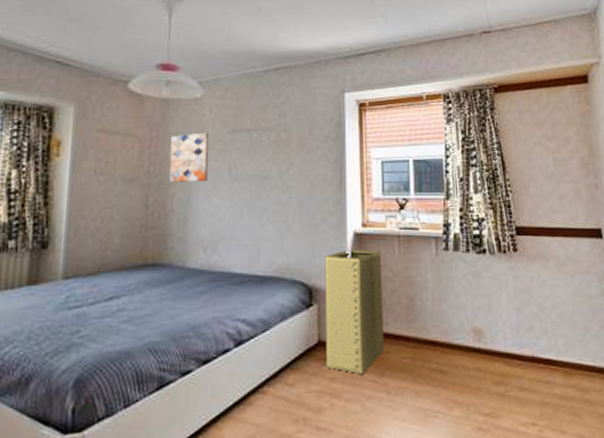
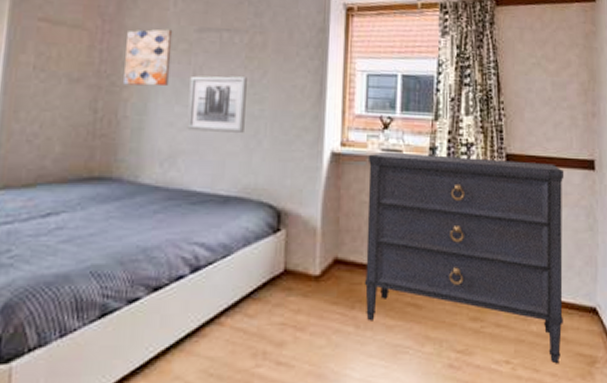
wall art: none [225,170,275,219] -> present [187,75,247,133]
laundry hamper: present [325,249,384,375] -> none [292,170,359,307]
dresser: none [388,230,586,425] -> present [365,151,565,364]

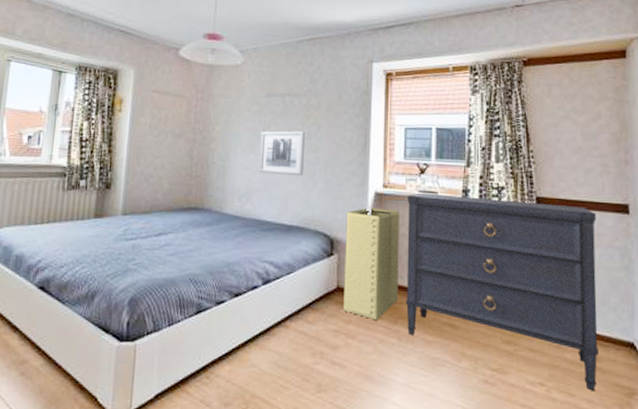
wall art: present [124,28,173,87] -> none [212,95,248,140]
laundry hamper: none [292,170,359,307] -> present [343,207,400,321]

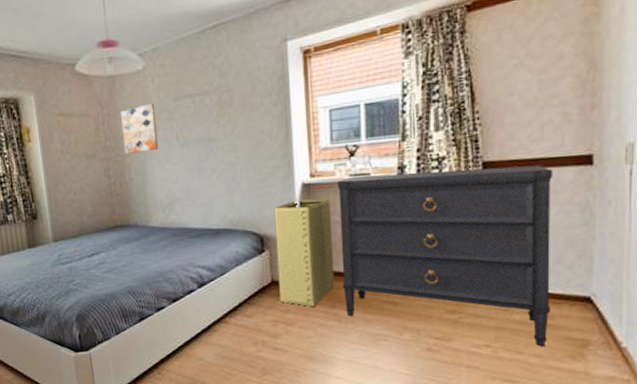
wall art: none [212,95,248,140] -> present [121,103,159,154]
wall art: present [259,131,305,176] -> none [174,131,224,182]

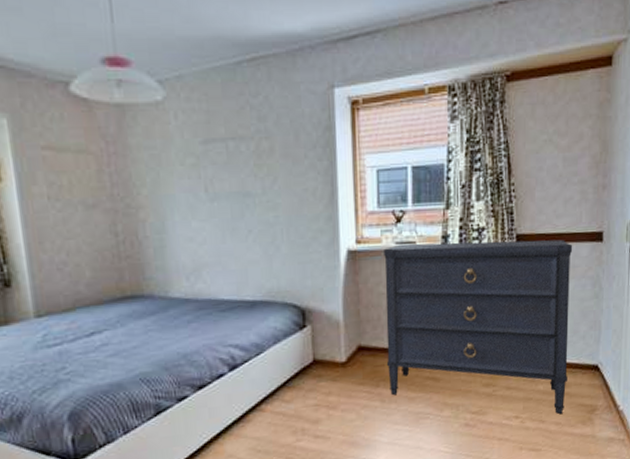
wall art: present [121,103,159,154] -> none [133,144,183,206]
laundry hamper: present [274,198,335,307] -> none [317,267,379,388]

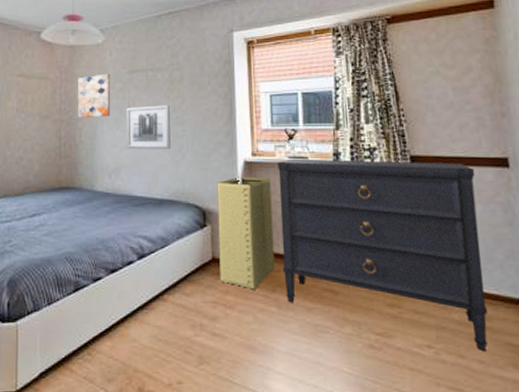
wall art: none [133,144,183,206] -> present [78,73,111,118]
wall art: none [202,185,262,244] -> present [126,105,171,149]
laundry hamper: none [317,267,379,388] -> present [217,176,275,290]

